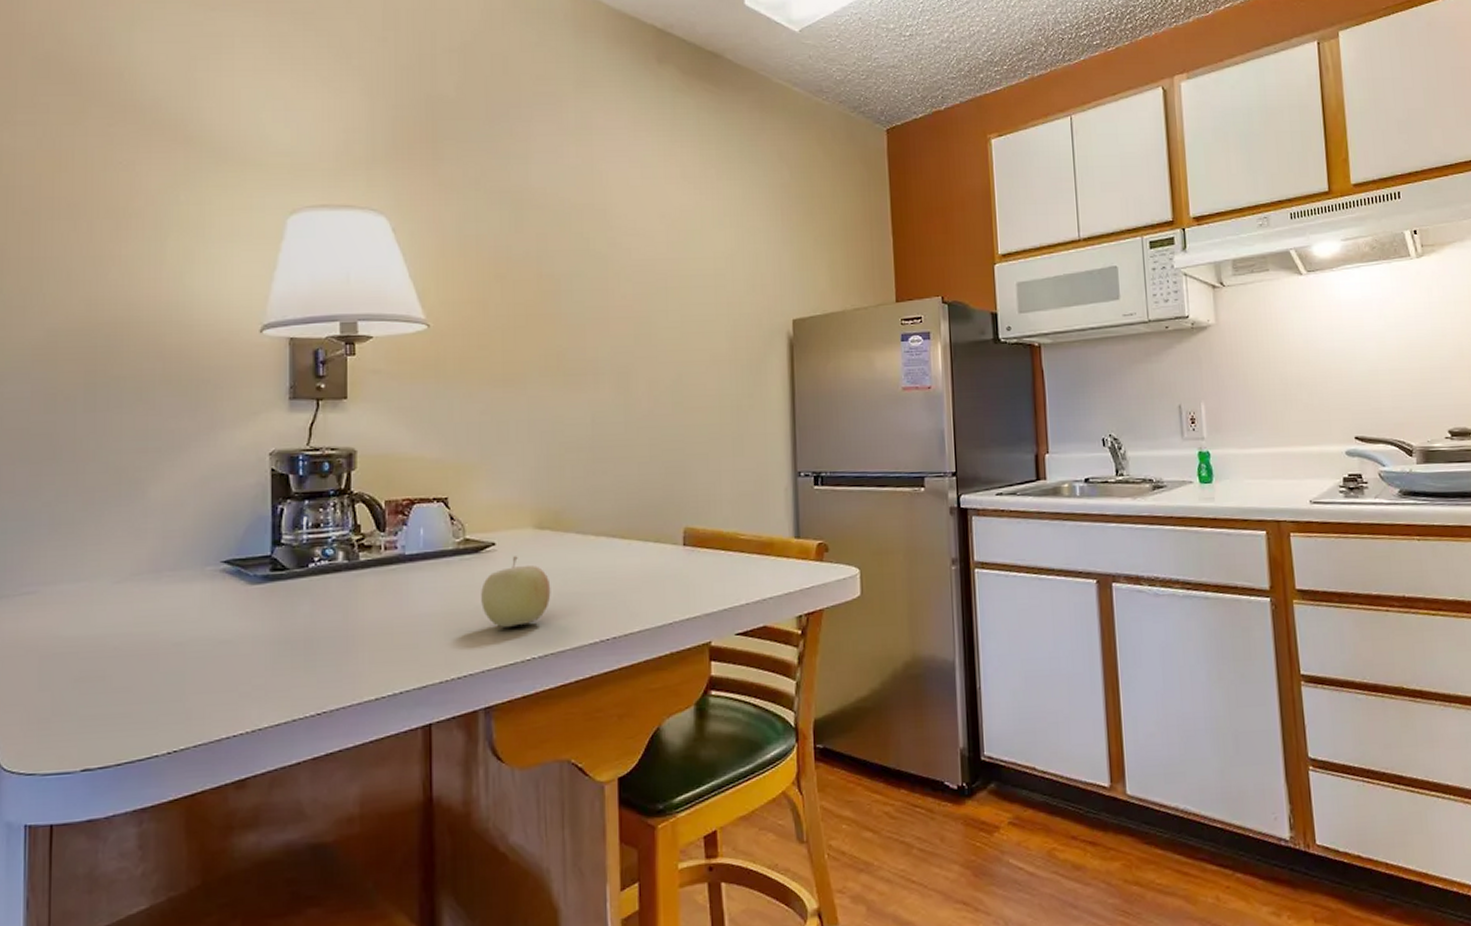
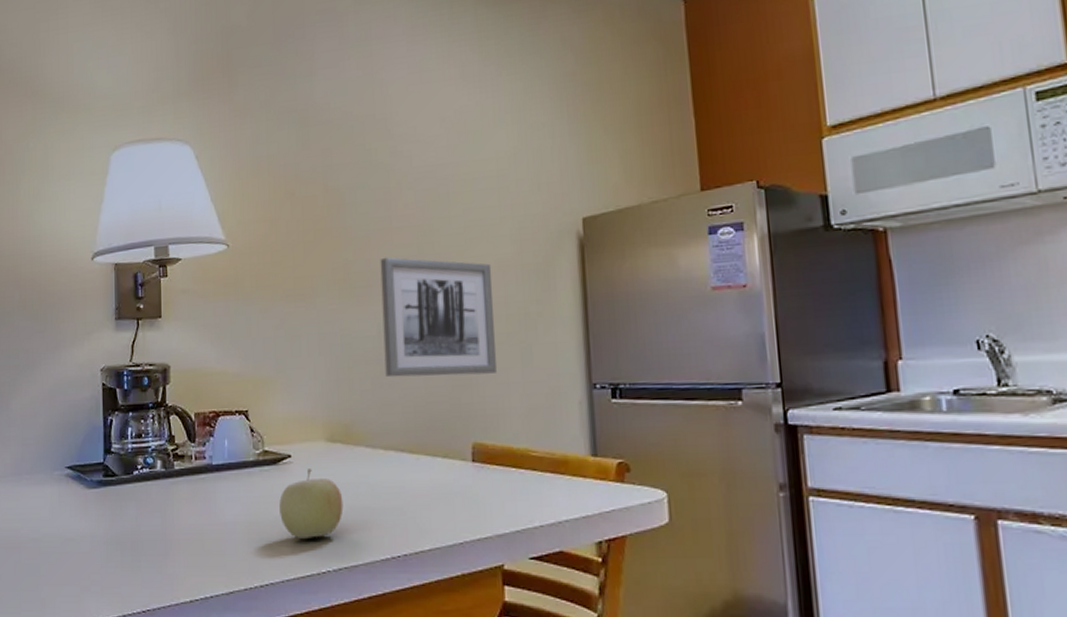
wall art: none [595,346,709,465] -> present [380,257,497,378]

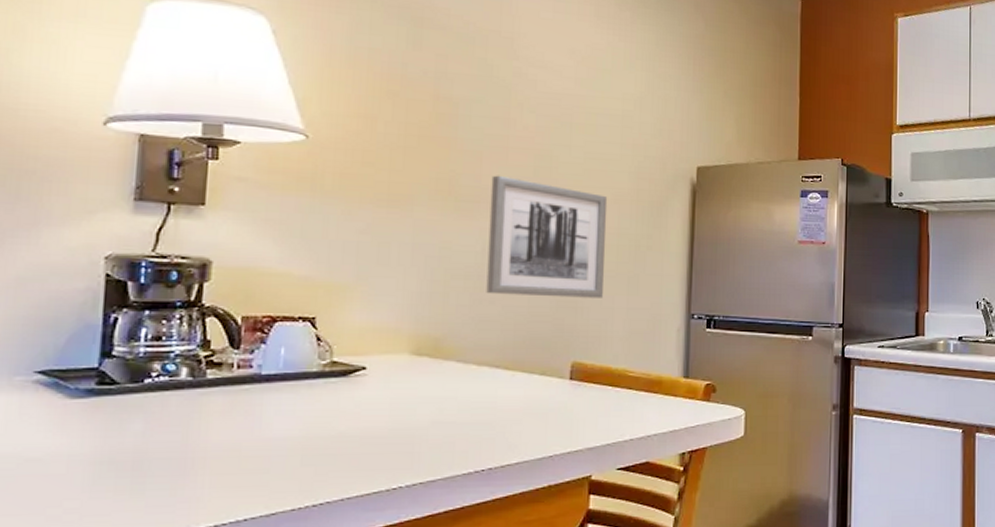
fruit: present [279,469,344,540] -> none [345,382,425,456]

